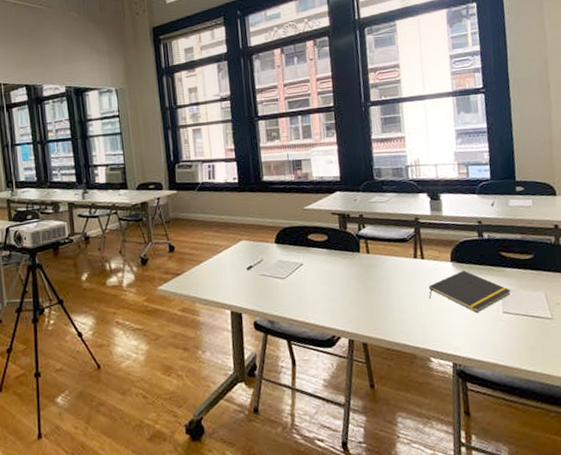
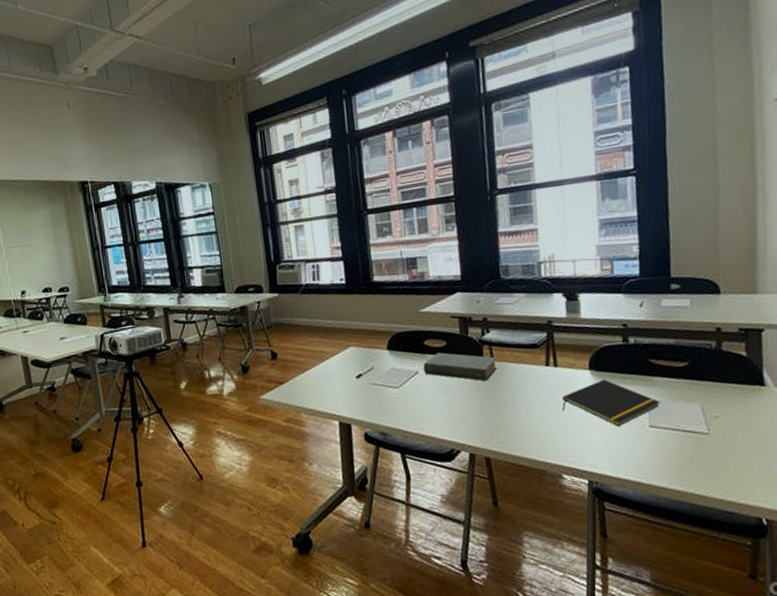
book: none [307,246,372,273] -> present [423,352,497,382]

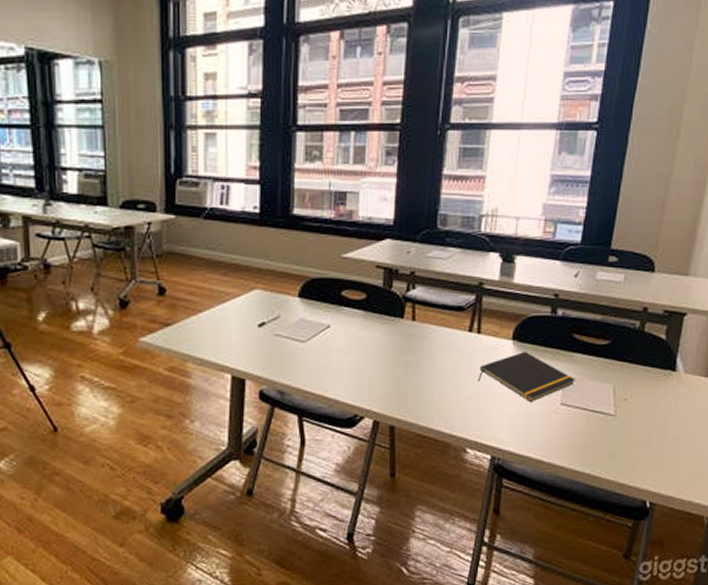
book: present [423,352,497,382] -> none [337,306,419,343]

